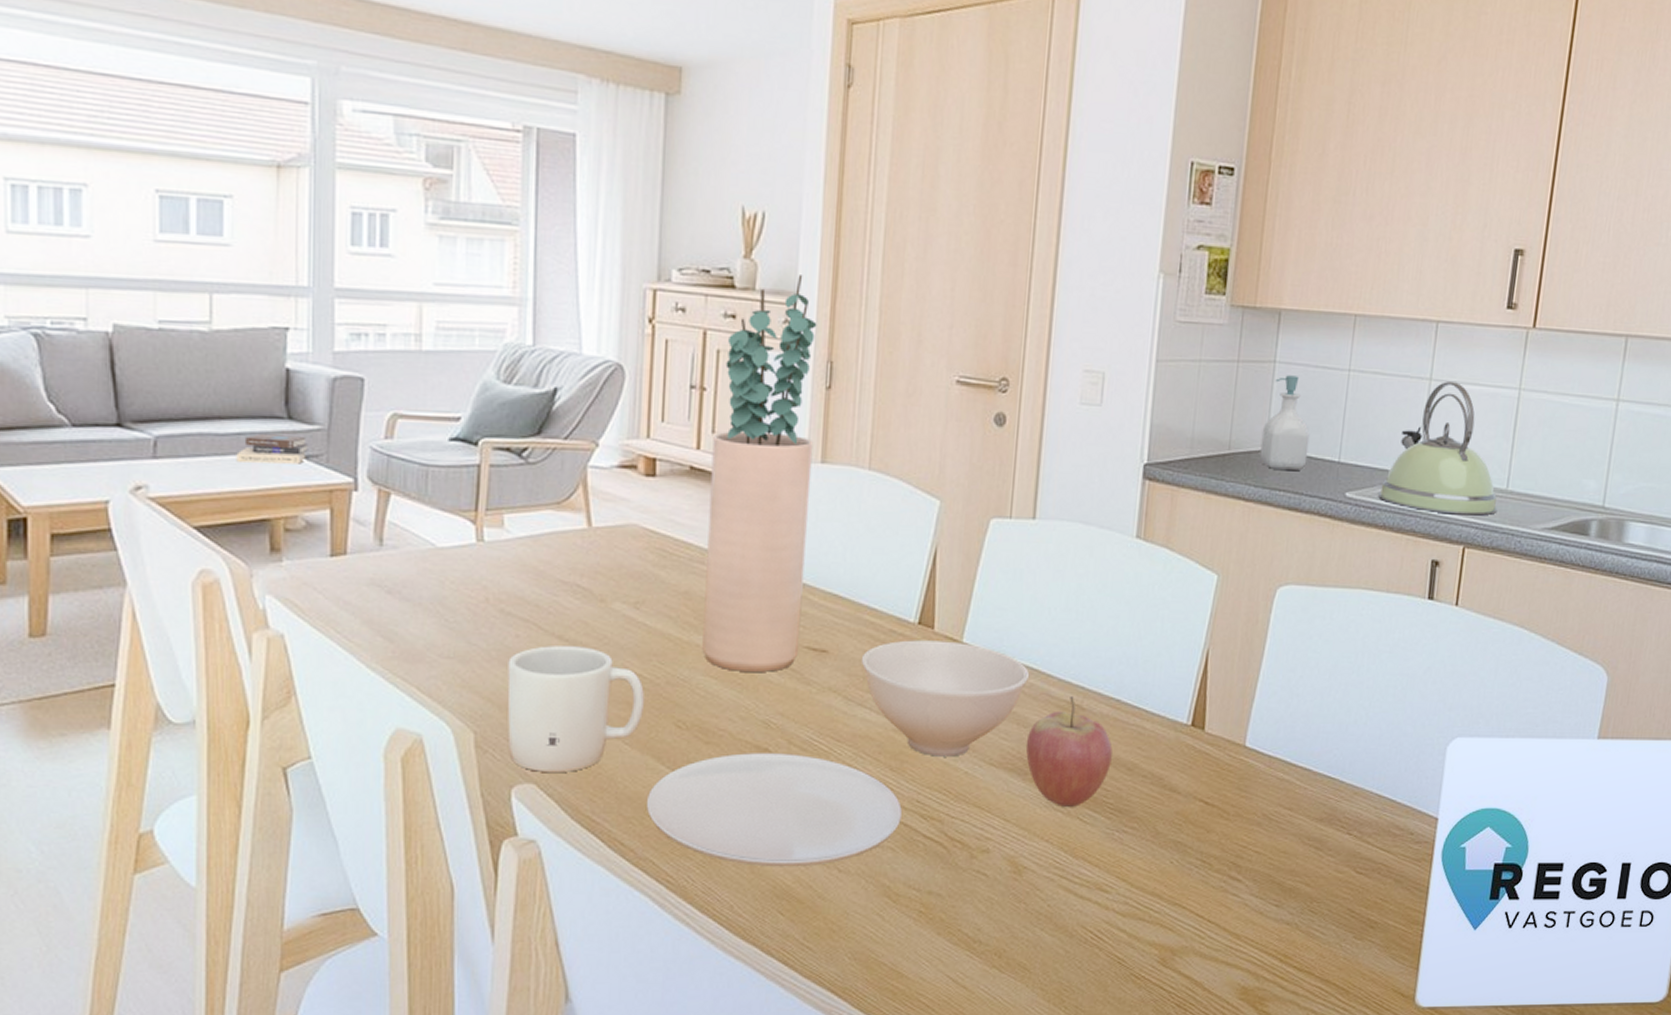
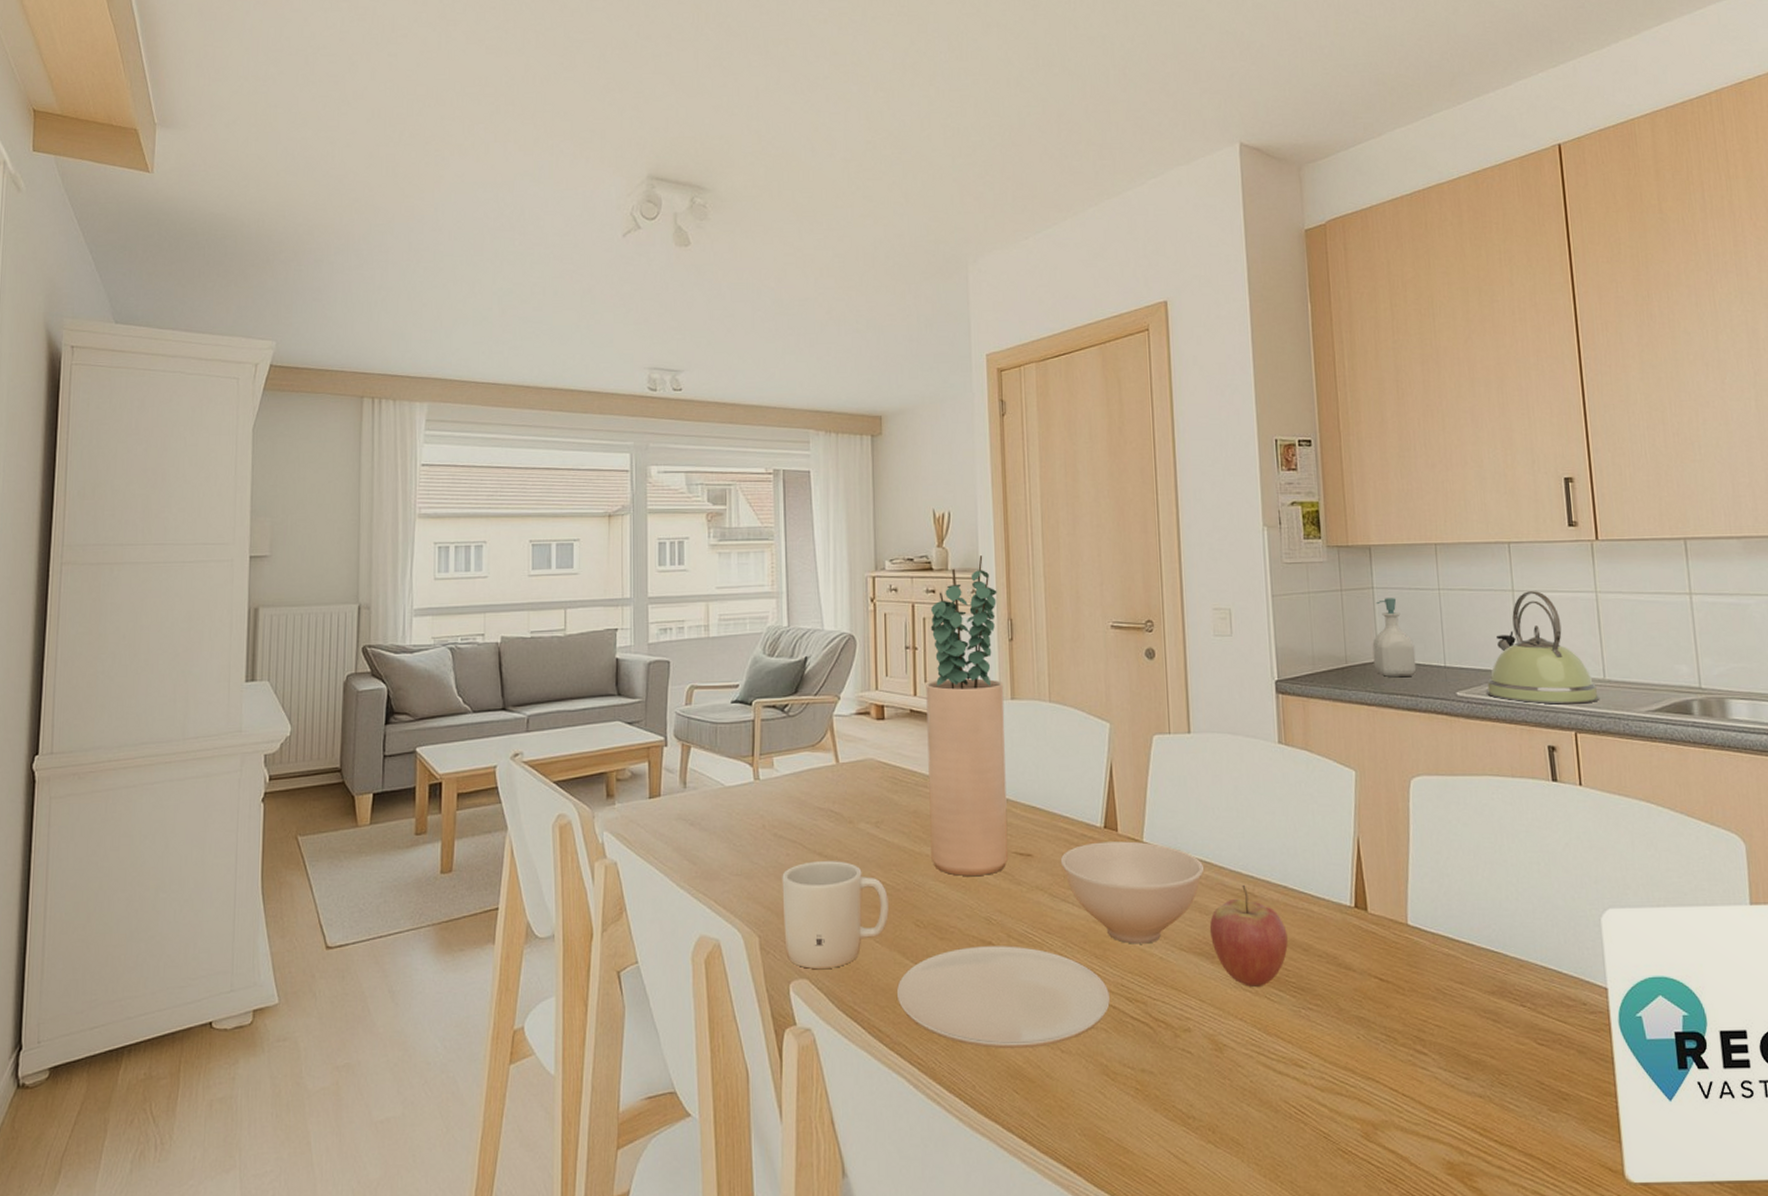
books: present [236,434,309,464] -> none [583,708,632,732]

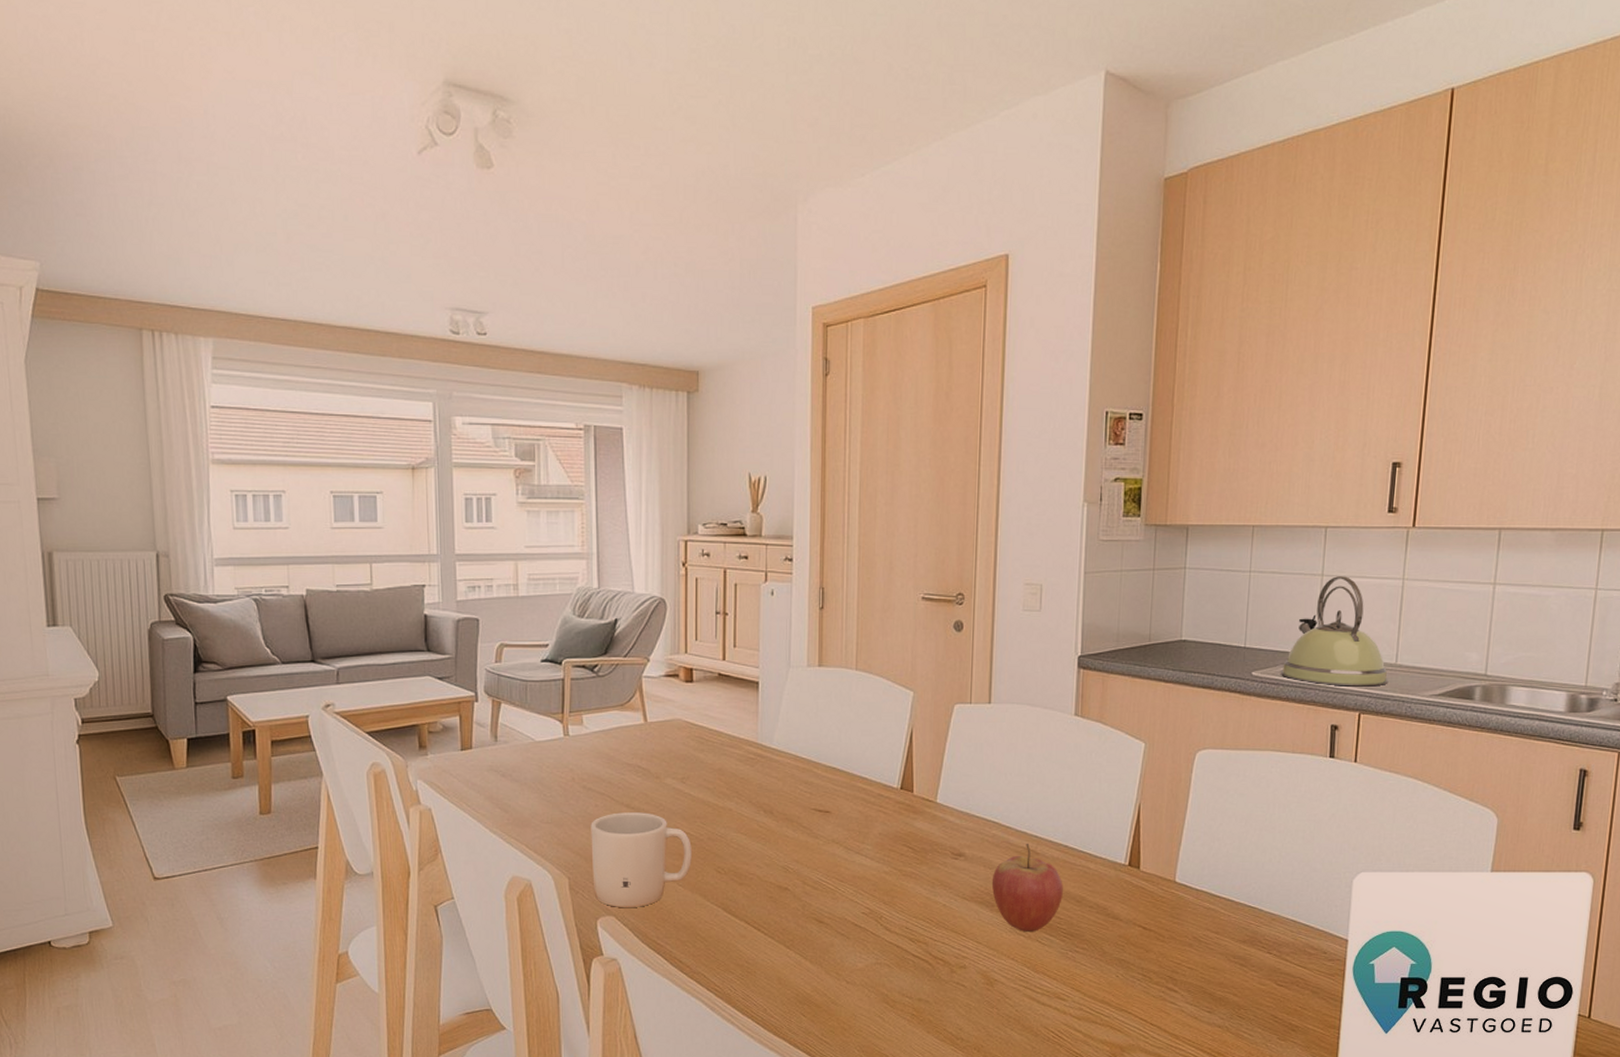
plate: present [896,946,1110,1049] -> none [697,891,894,979]
vase: present [926,555,1009,876] -> none [734,522,812,829]
bowl: present [1060,841,1205,944] -> none [856,802,992,893]
soap bottle: present [1372,598,1417,677] -> none [1176,578,1219,655]

